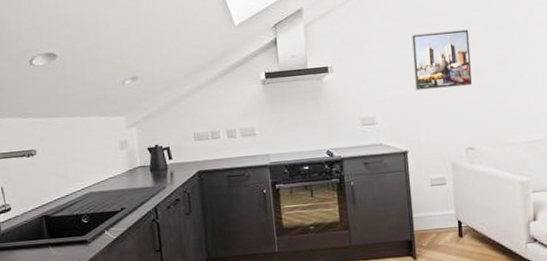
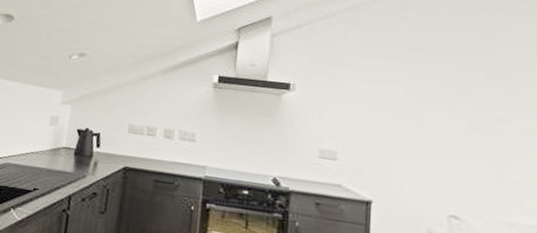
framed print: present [412,29,473,90] -> none [392,67,466,139]

